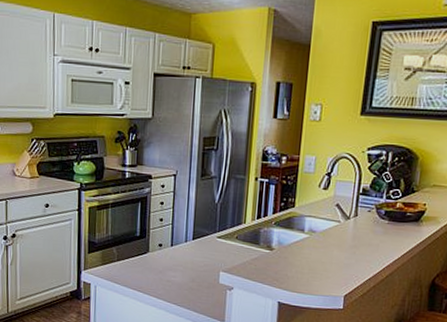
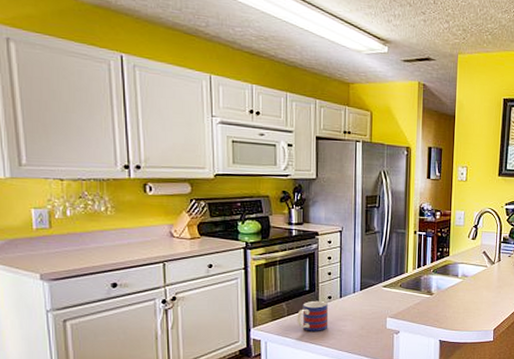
mug: none [126,247,159,280] -> present [297,300,329,331]

